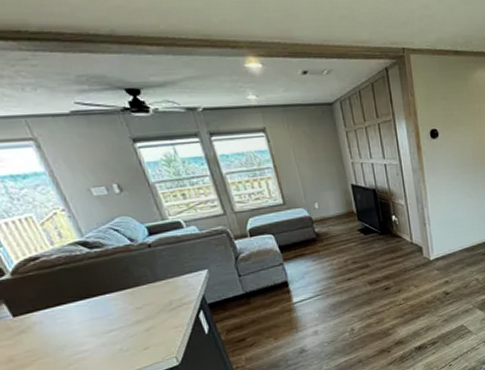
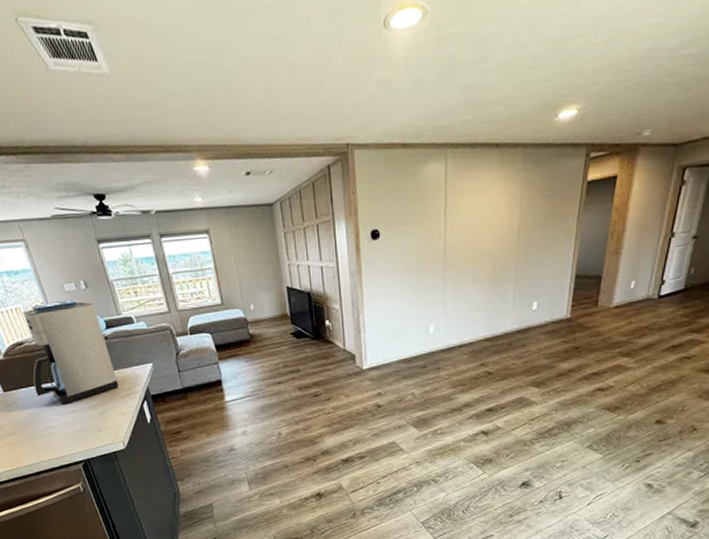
coffee maker: none [36,205,168,325] -> present [23,300,119,405]

